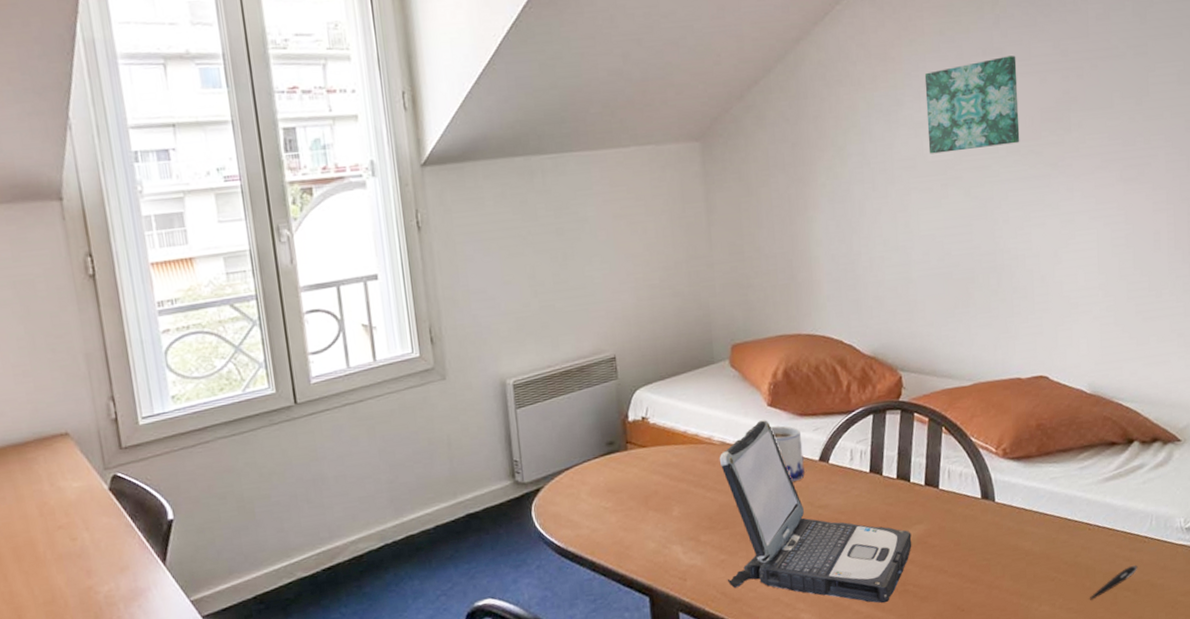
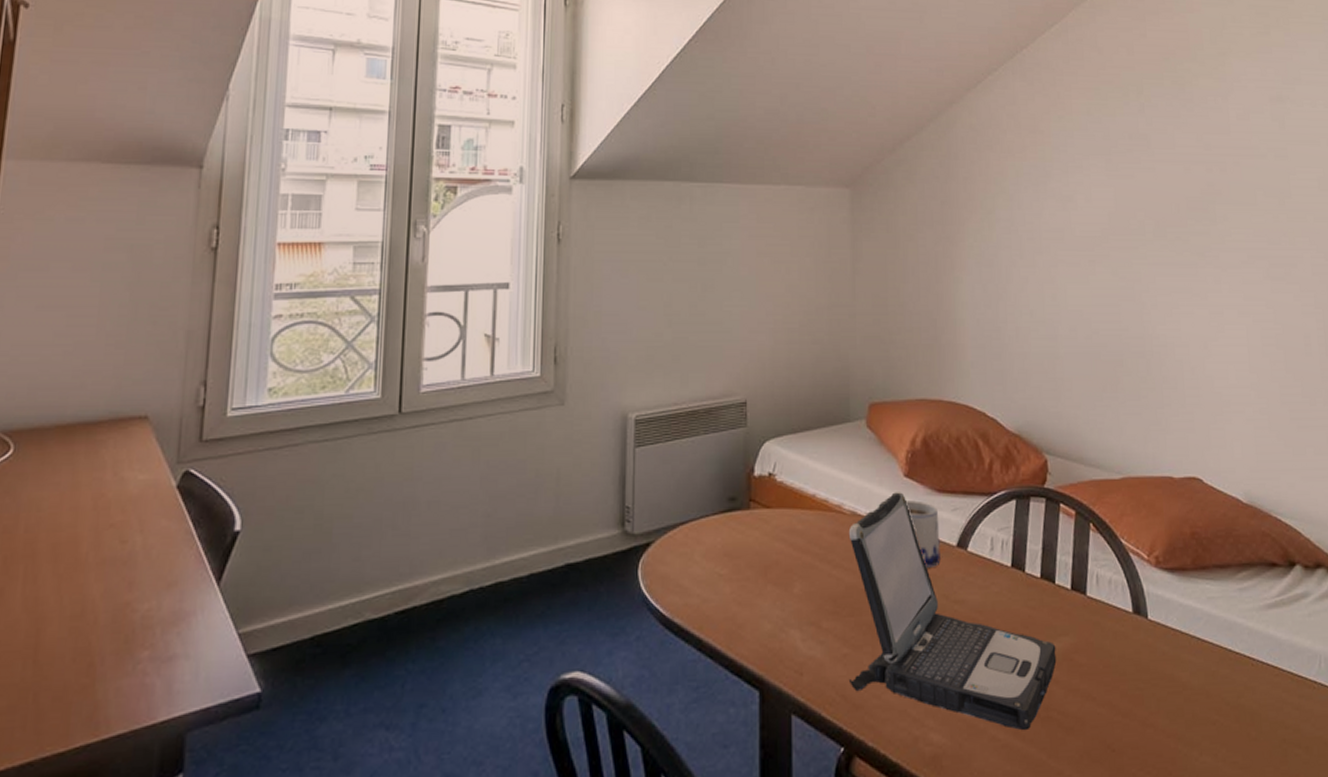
wall art: present [924,55,1020,154] -> none [1072,143,1167,229]
pen: present [1090,565,1138,600] -> none [1256,716,1309,755]

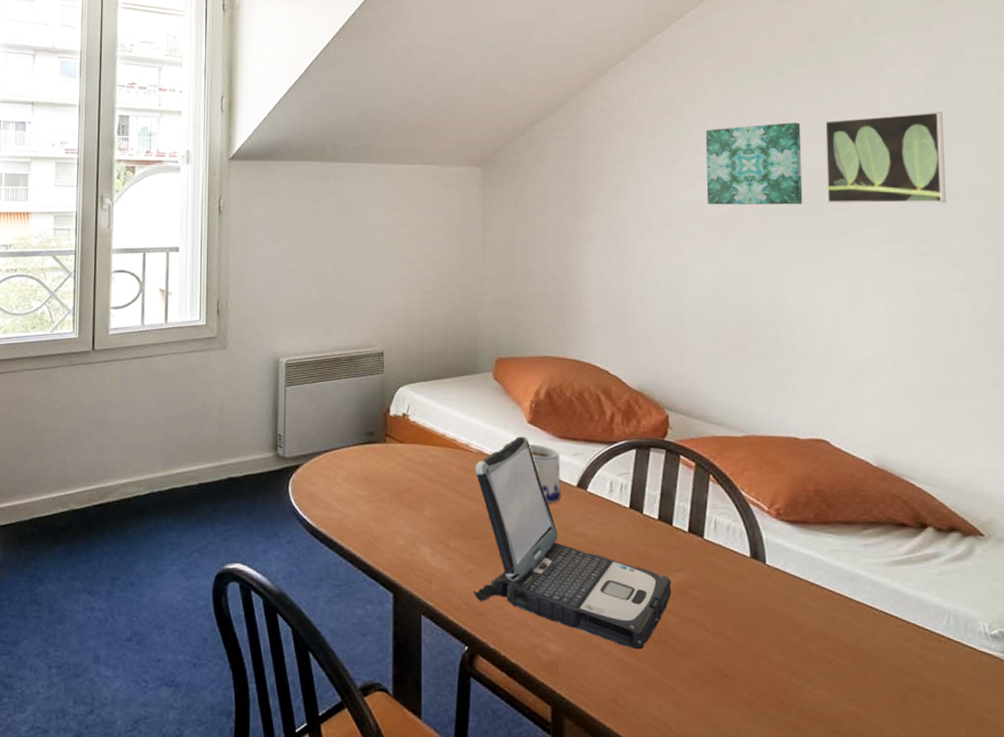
wall art: none [1072,143,1167,229] -> present [705,122,803,205]
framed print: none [1182,134,1294,227] -> present [824,112,946,204]

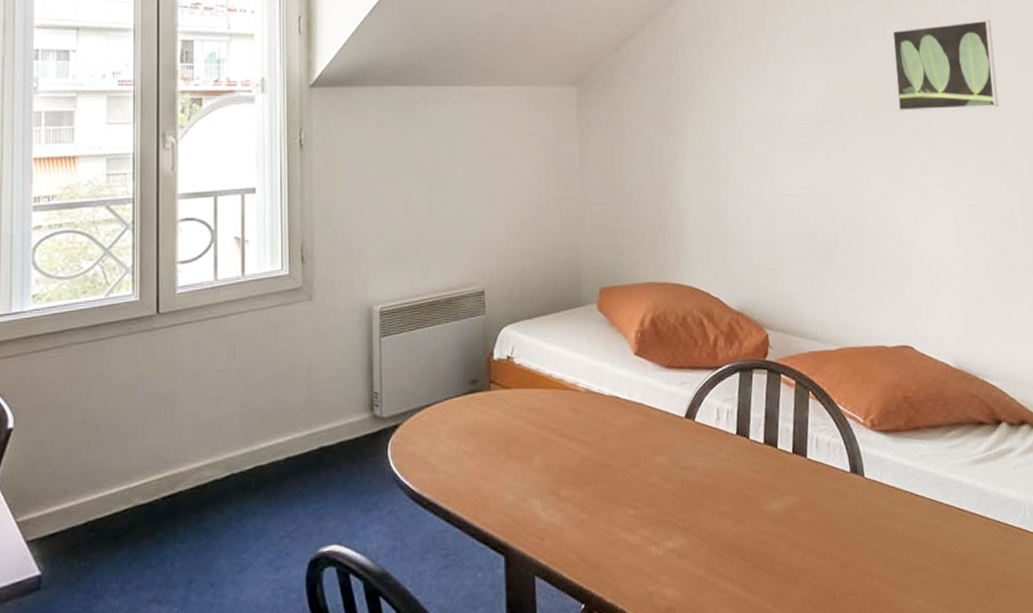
laptop: present [473,436,672,650] -> none [583,369,780,583]
mug: present [528,444,561,503] -> none [636,376,670,438]
wall art: present [705,122,803,205] -> none [787,33,878,117]

